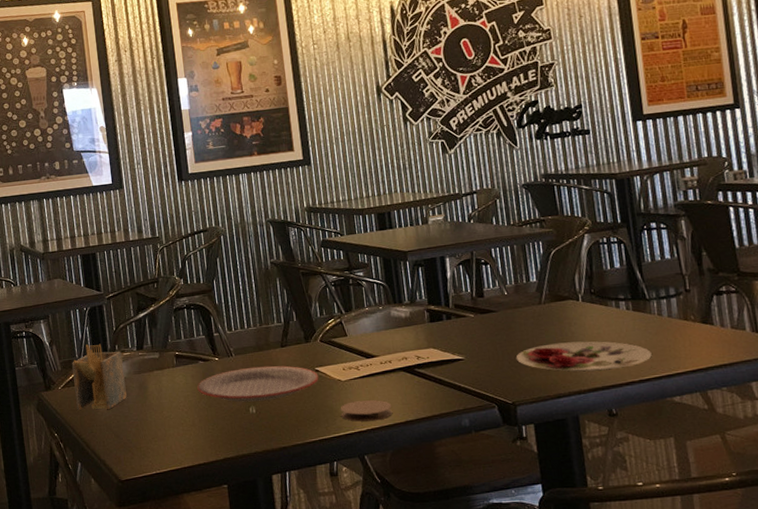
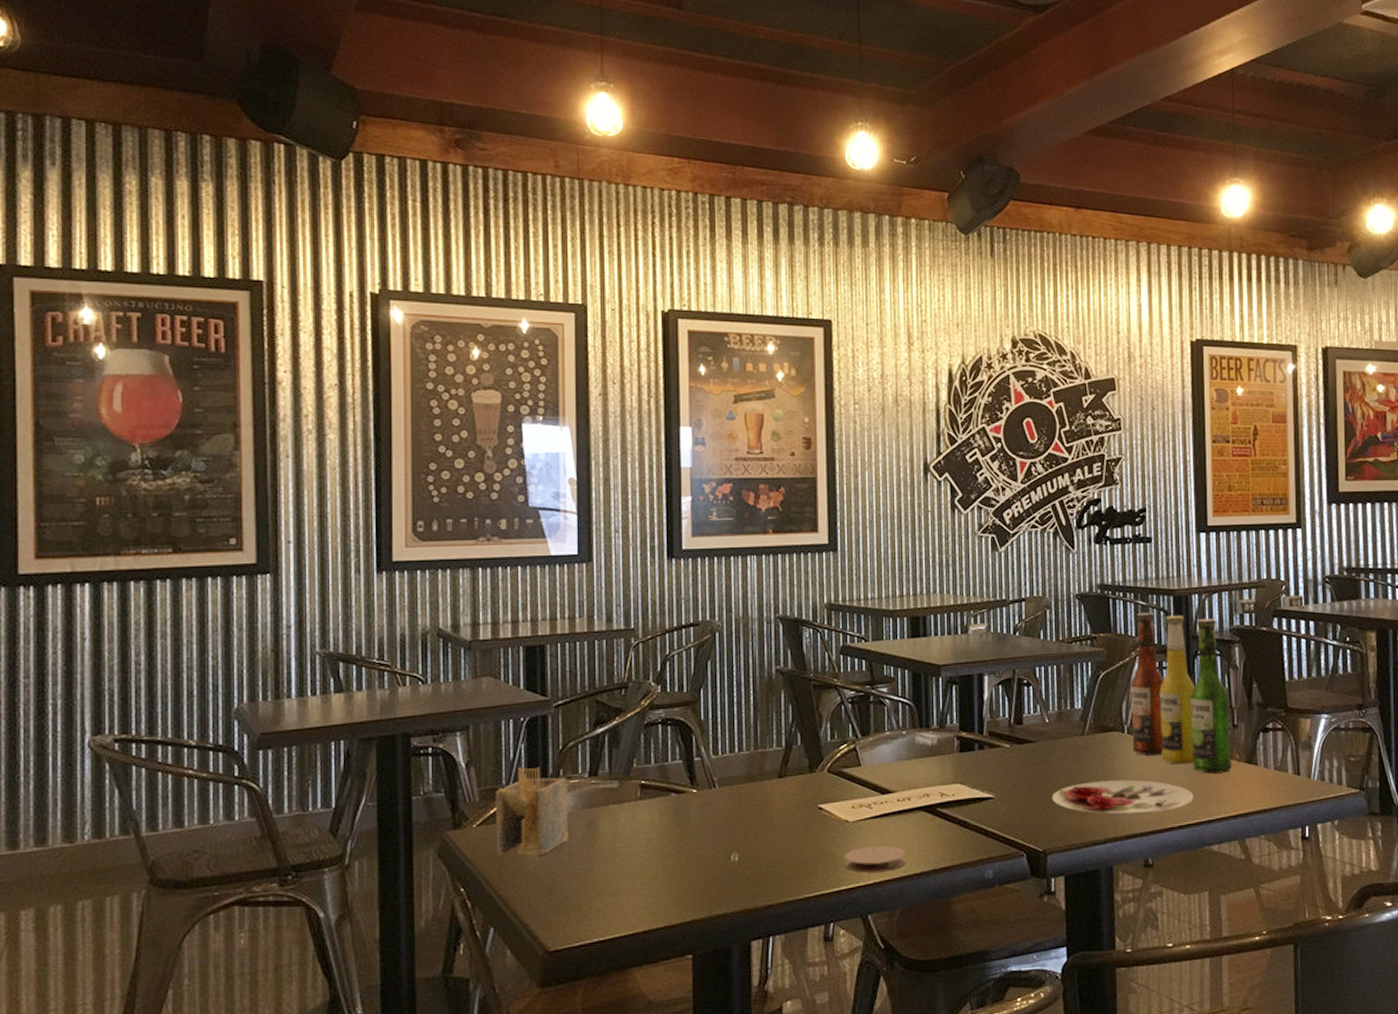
plate: present [197,365,319,403] -> none [665,801,822,848]
beer bottle: none [581,195,687,334] -> present [1130,612,1232,774]

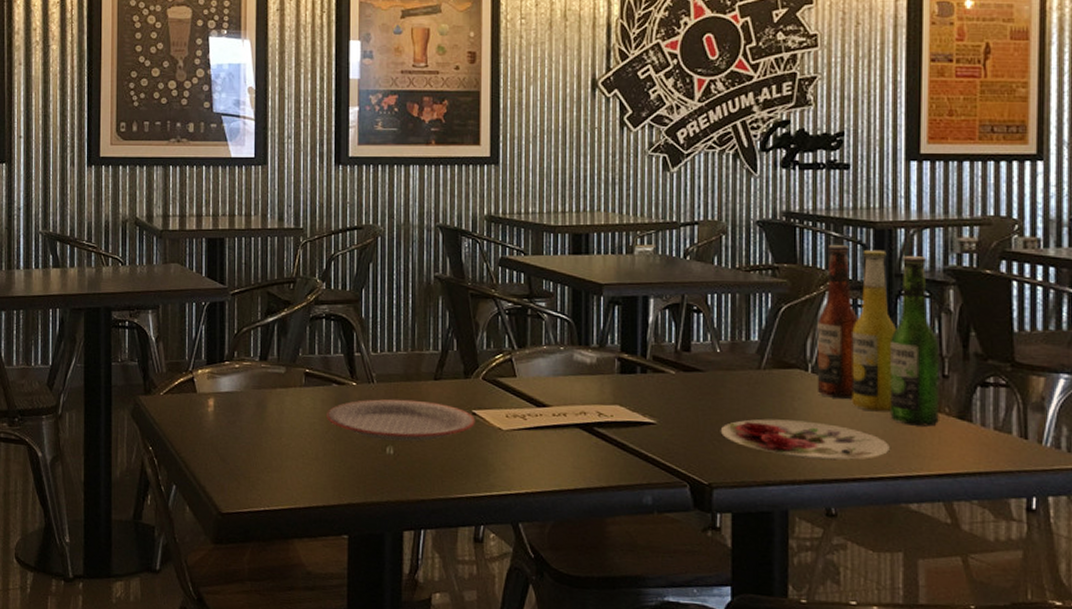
napkin holder: present [496,766,568,856] -> none [179,346,241,426]
plate: none [665,801,822,848] -> present [327,399,475,442]
coaster: present [844,845,907,873] -> none [496,456,560,483]

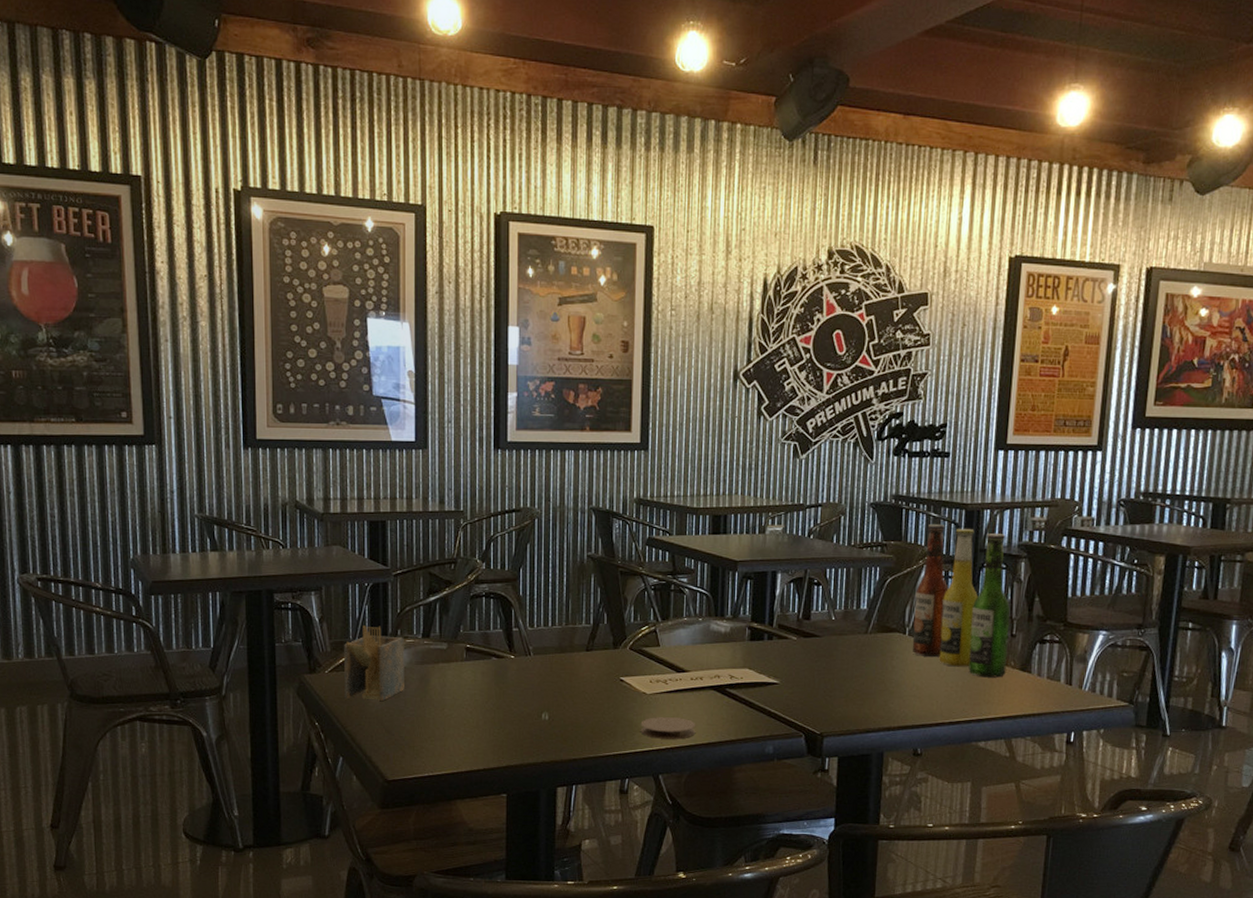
napkin holder: none [179,346,241,426] -> present [344,625,404,701]
plate: present [327,399,475,442] -> none [487,669,623,708]
coaster: none [496,456,560,483] -> present [640,716,696,739]
plate: present [720,419,890,461] -> none [832,676,966,709]

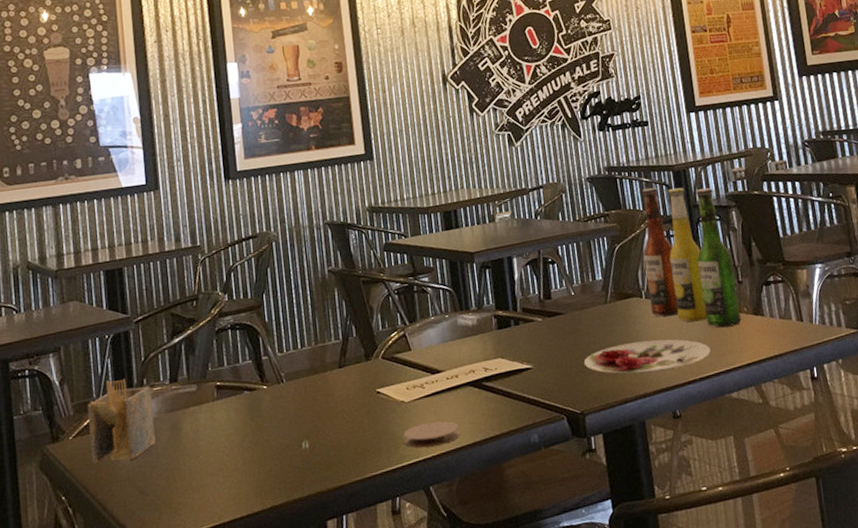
plate: none [832,676,966,709] -> present [583,339,711,375]

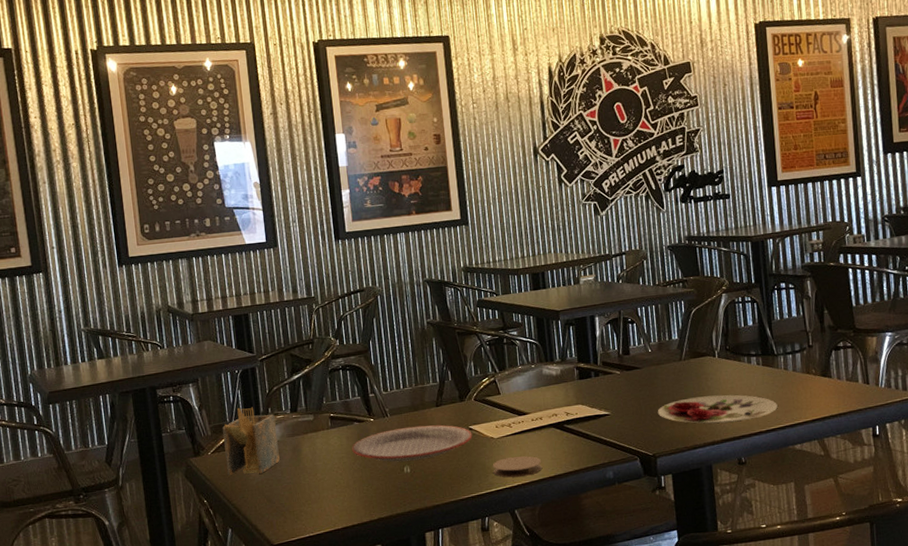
plate: none [241,389,381,438] -> present [352,425,473,463]
beer bottle: present [642,187,741,328] -> none [718,256,809,387]

